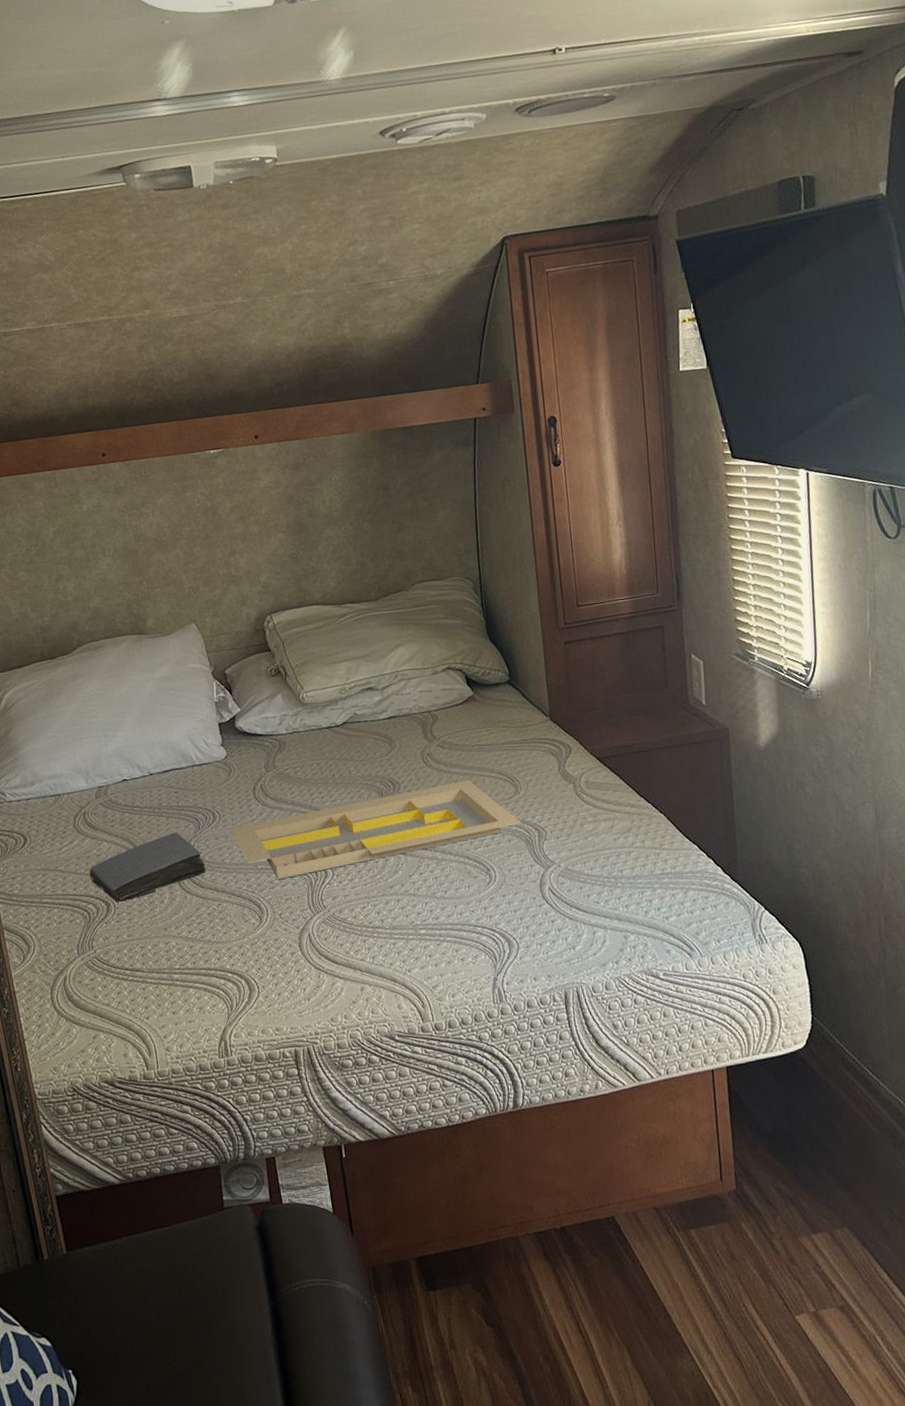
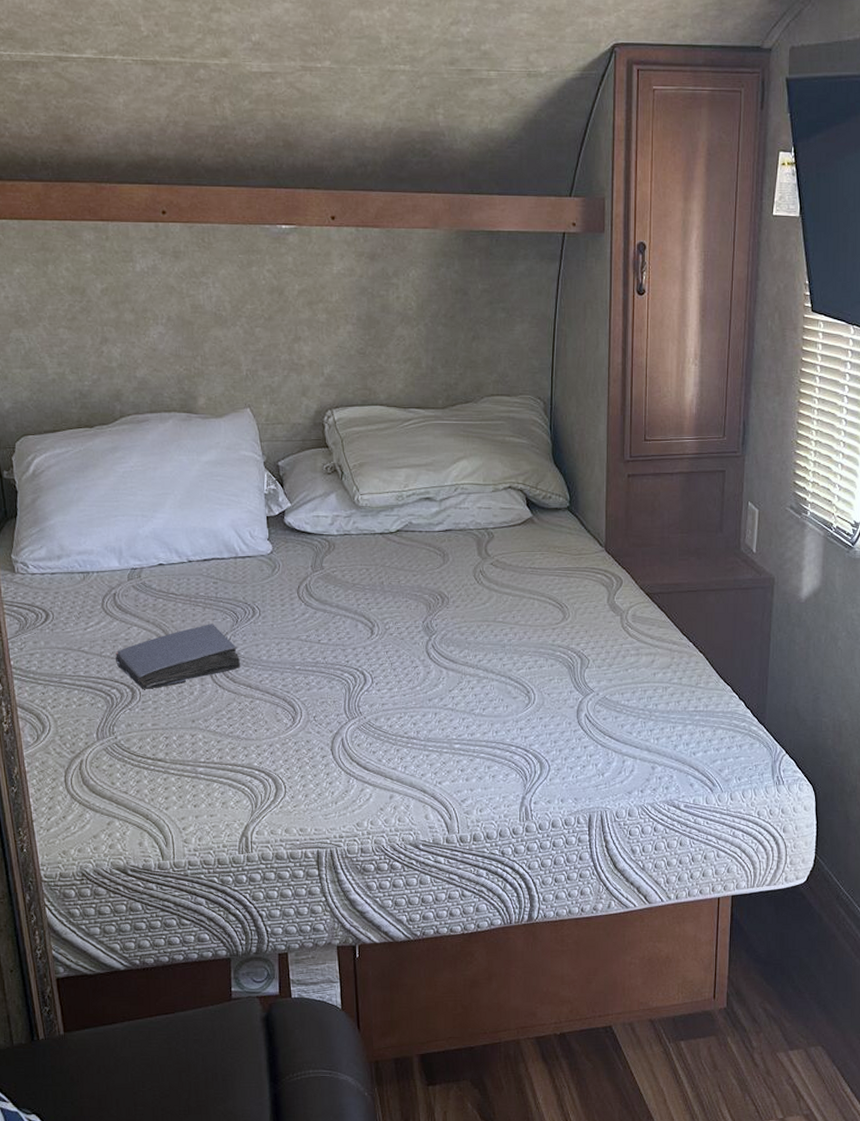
serving tray: present [229,780,521,880] -> none [269,602,565,682]

